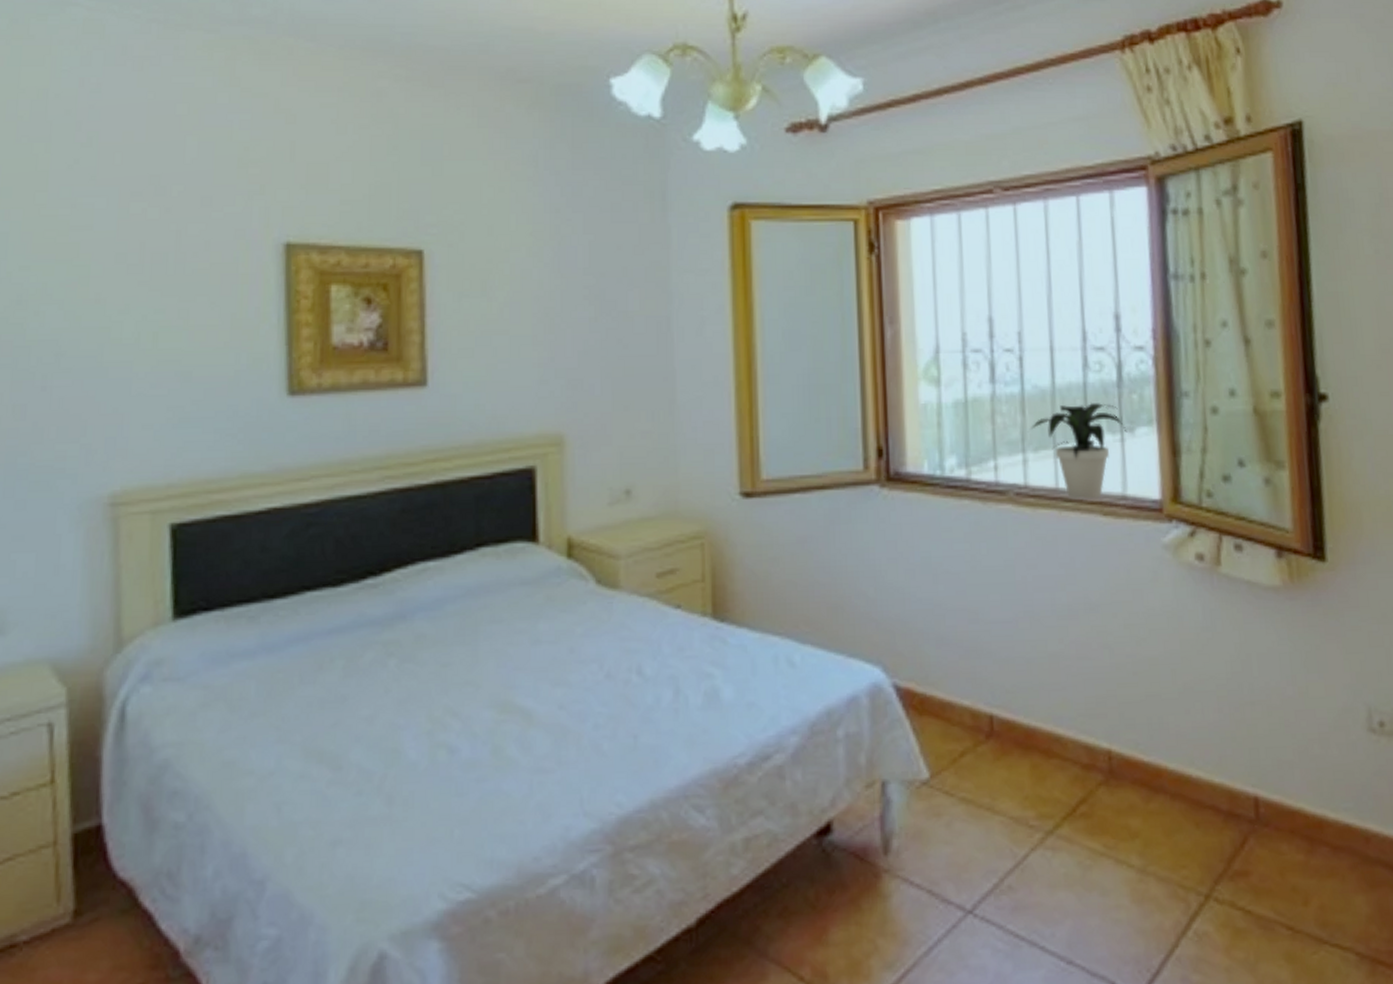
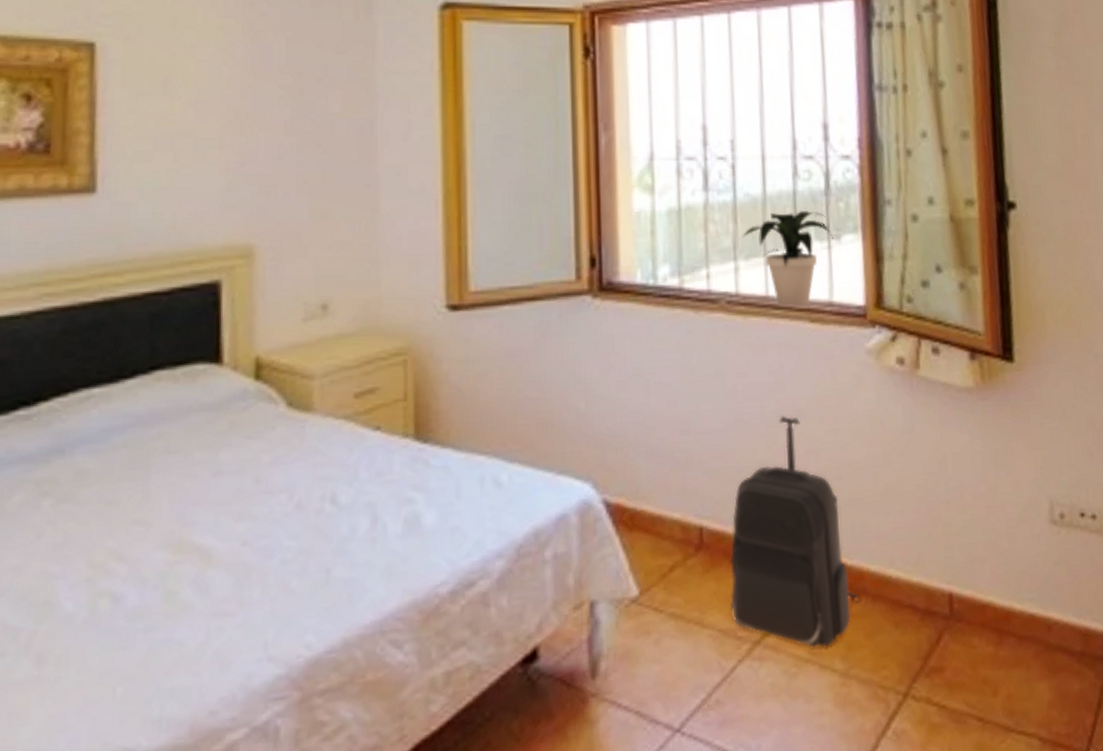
rolling backpack: none [1021,608,1159,842] -> present [730,415,862,648]

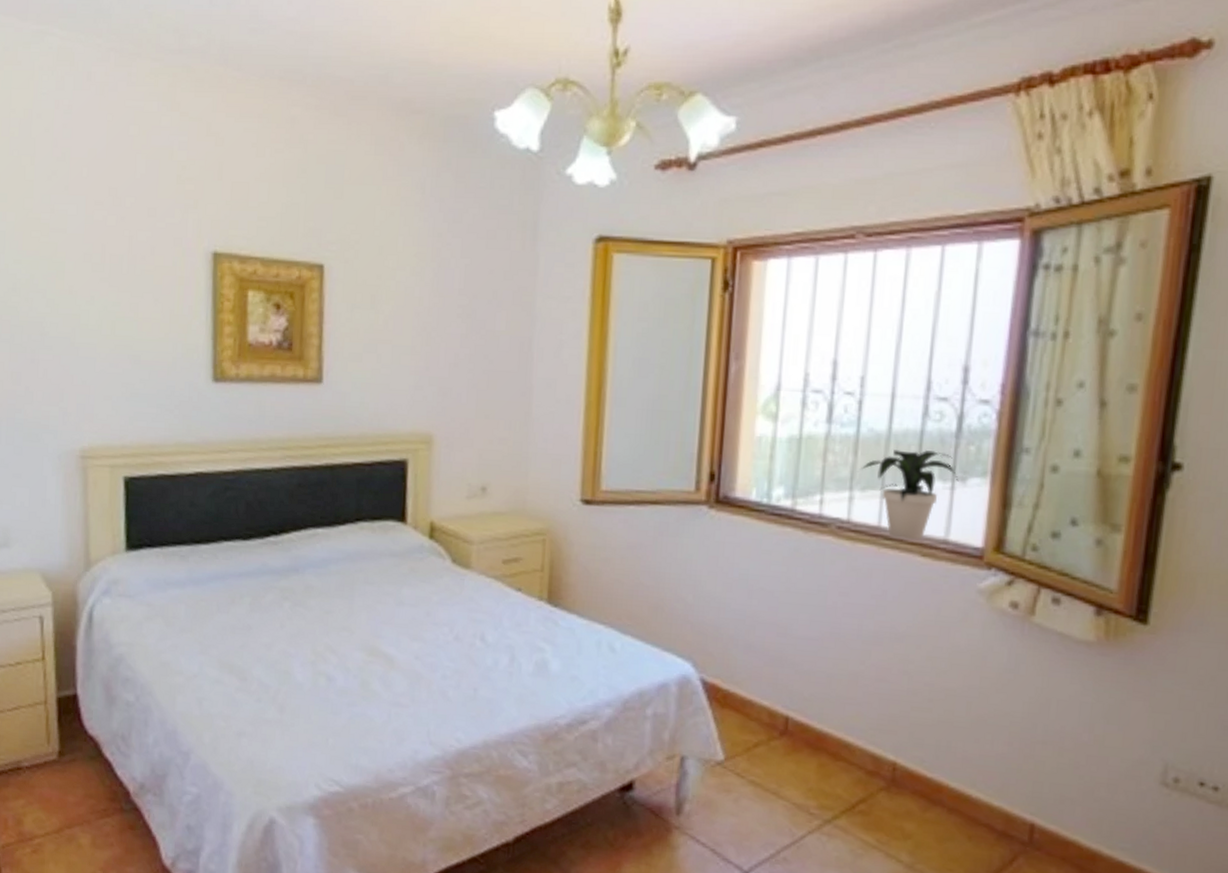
rolling backpack: present [730,415,862,648] -> none [807,636,937,840]

